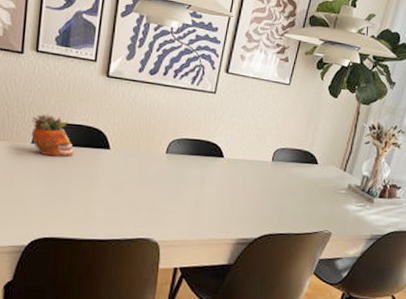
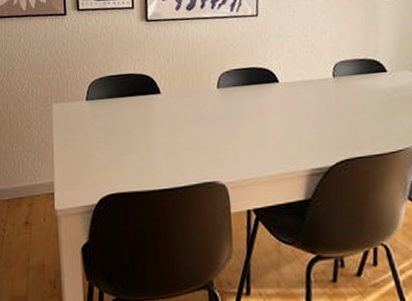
succulent planter: present [31,114,74,157] -> none [83,68,127,110]

